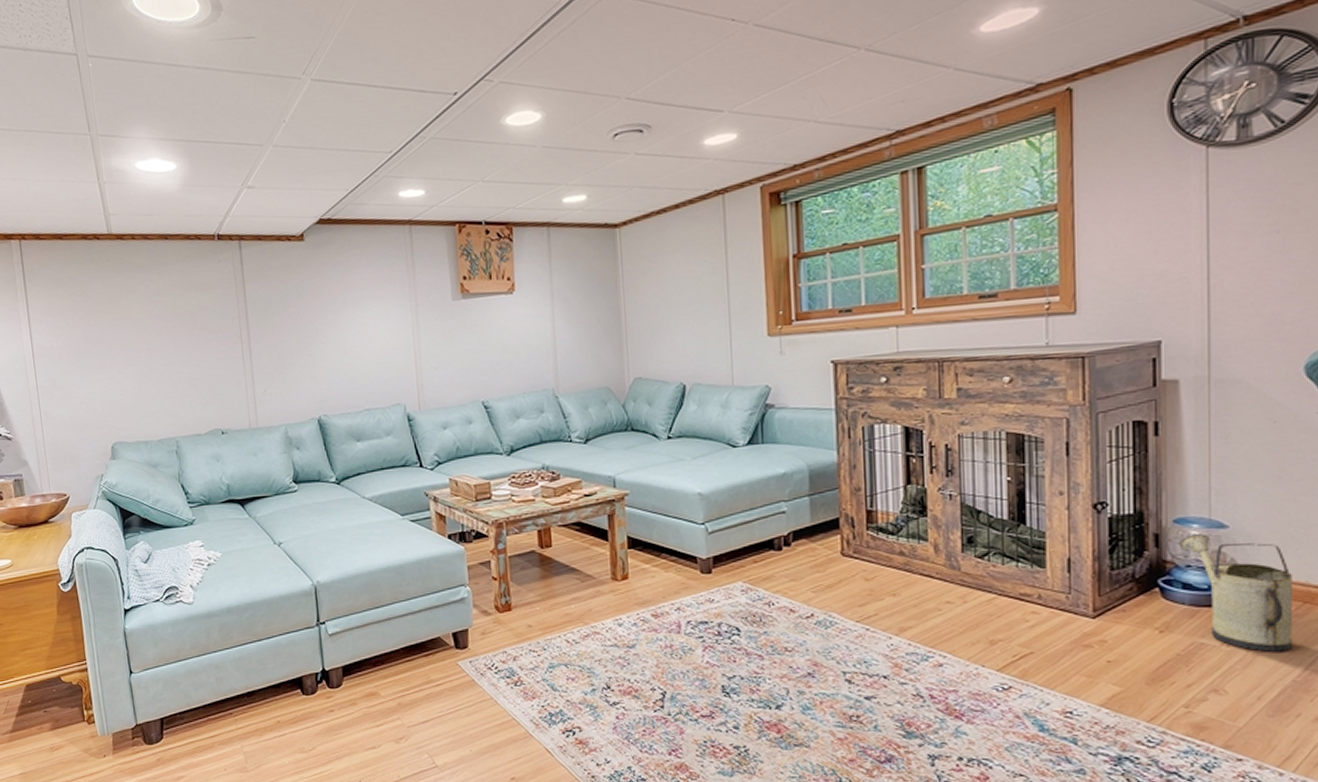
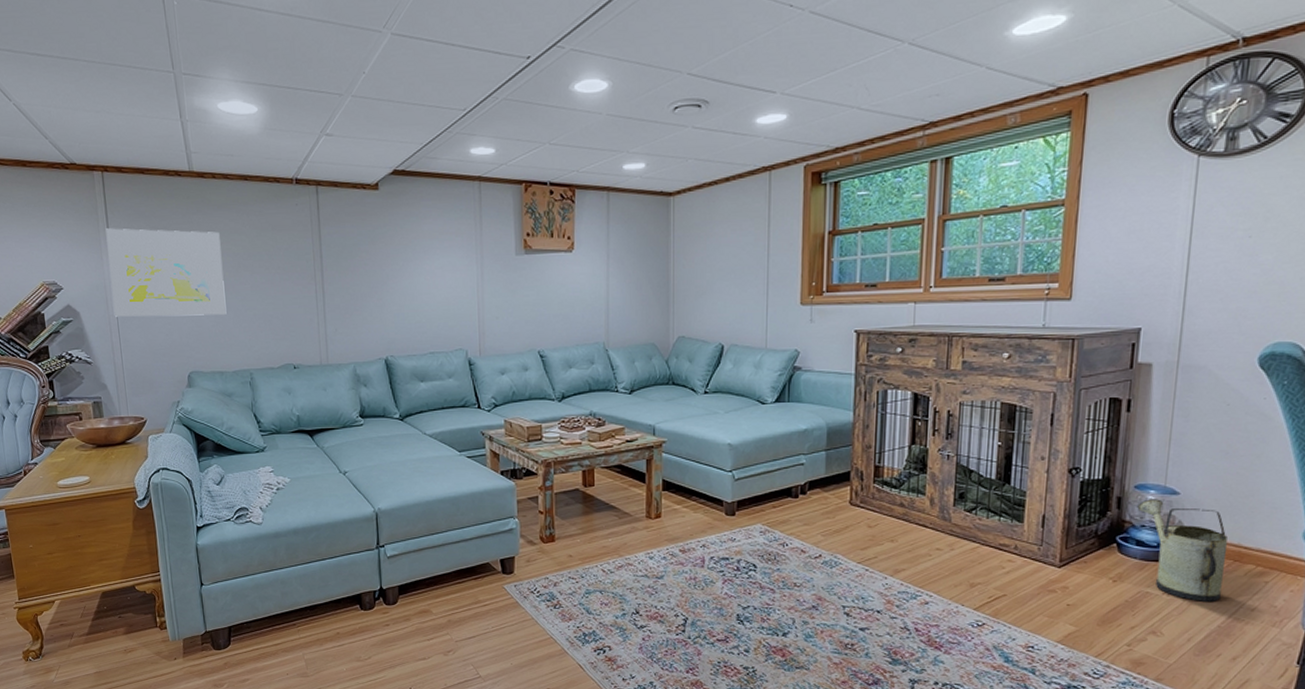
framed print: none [24,294,150,389] -> present [105,228,227,317]

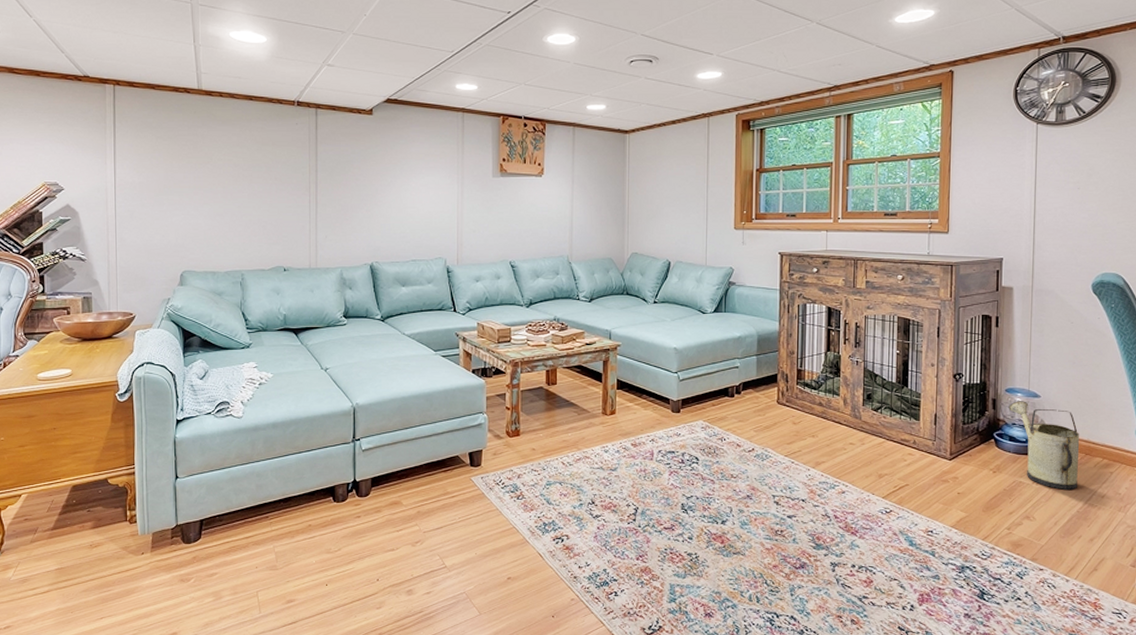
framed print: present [105,228,227,317] -> none [112,136,223,219]

